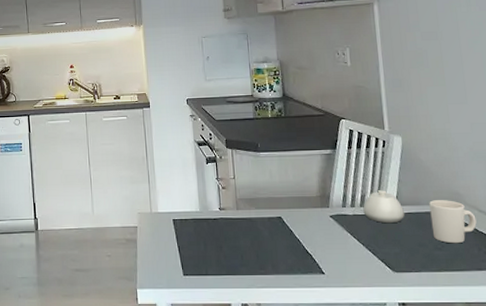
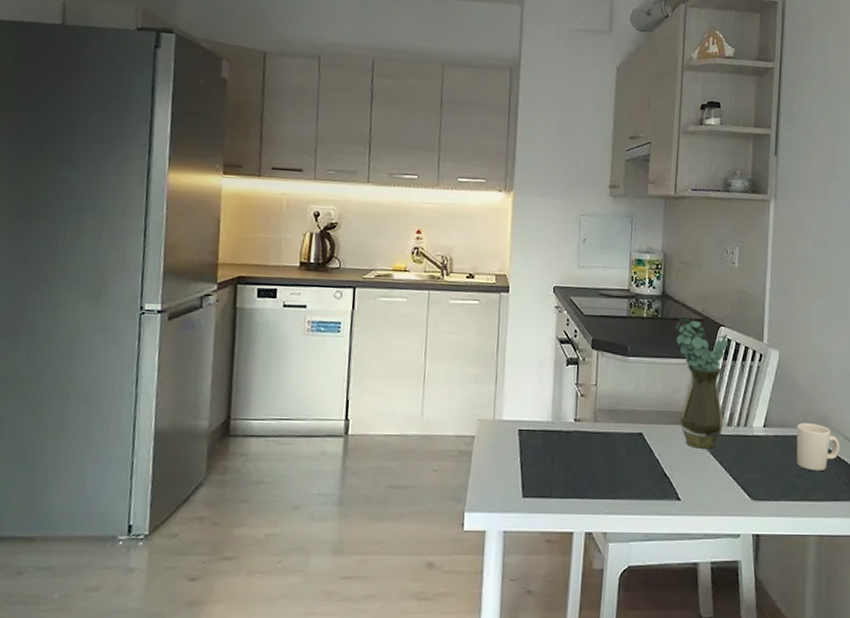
vase: none [299,112,356,228] -> present [675,313,729,449]
sugar bowl: present [363,189,405,224] -> none [730,407,772,447]

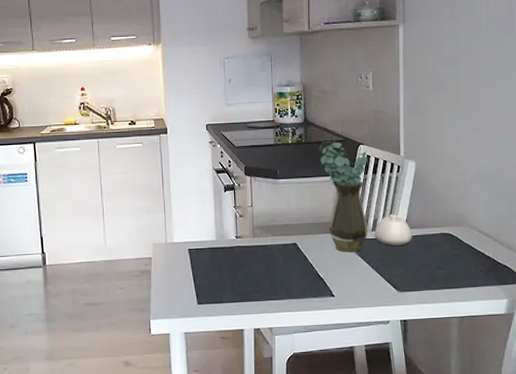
sugar bowl: none [730,407,772,447] -> present [374,213,413,246]
mug: present [796,423,840,472] -> none [435,222,476,263]

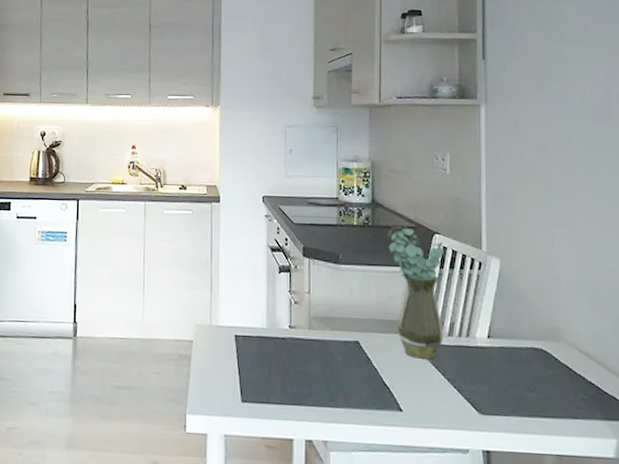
sugar bowl: present [374,213,413,246] -> none [451,317,498,358]

